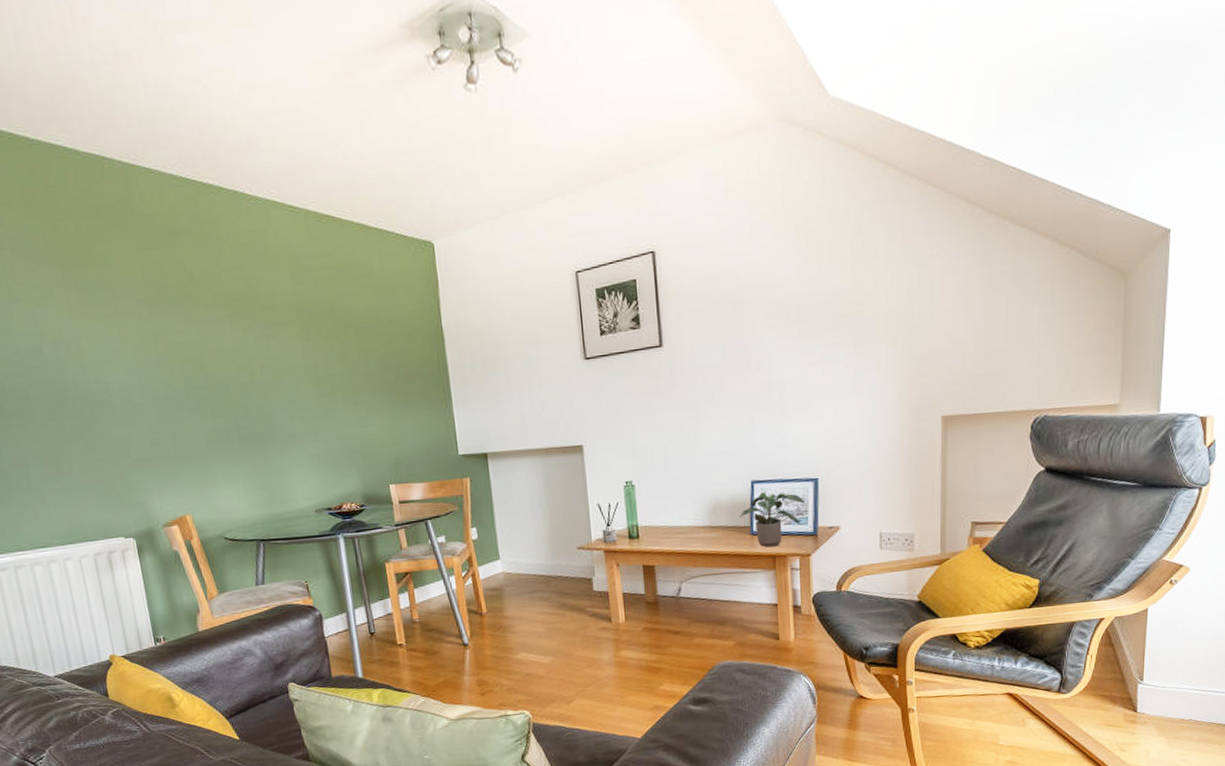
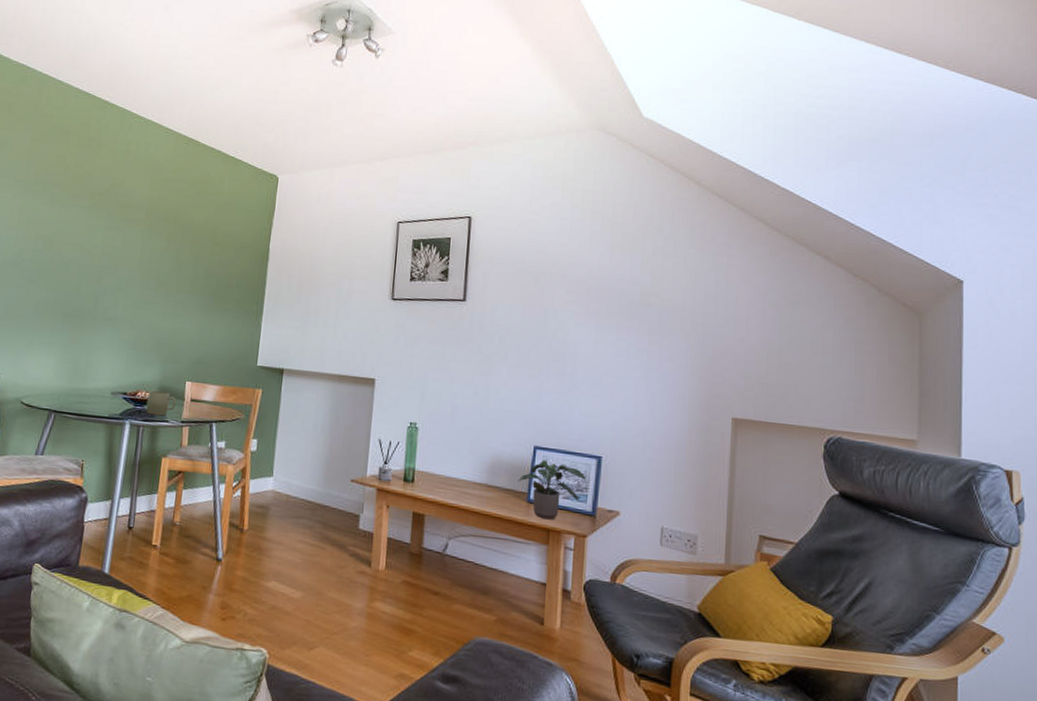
mug: none [353,498,385,525] -> present [146,390,176,416]

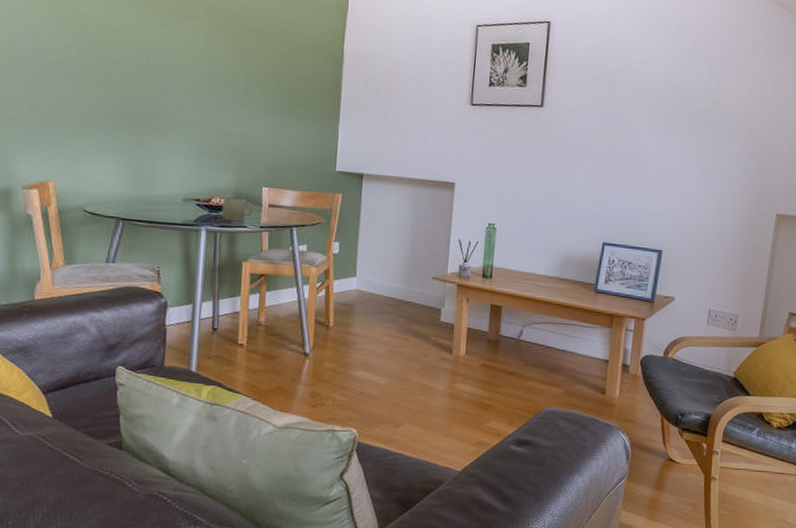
potted plant: present [518,460,586,520] -> none [587,254,648,307]

